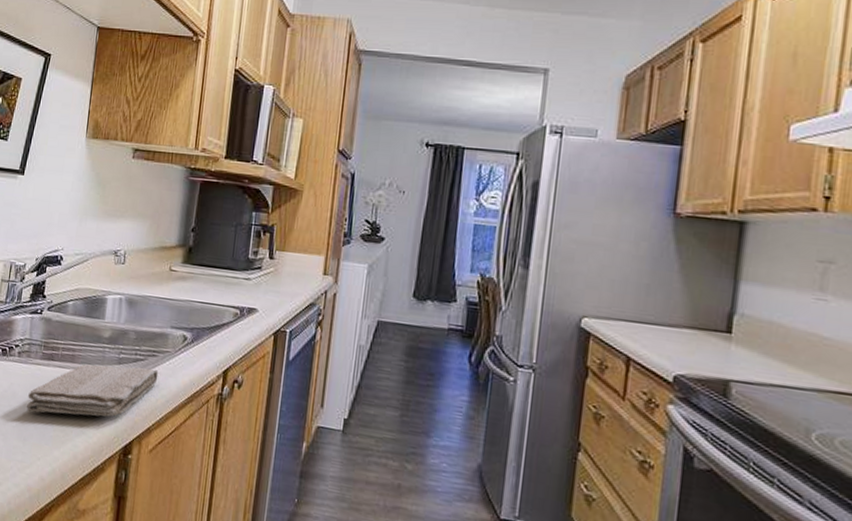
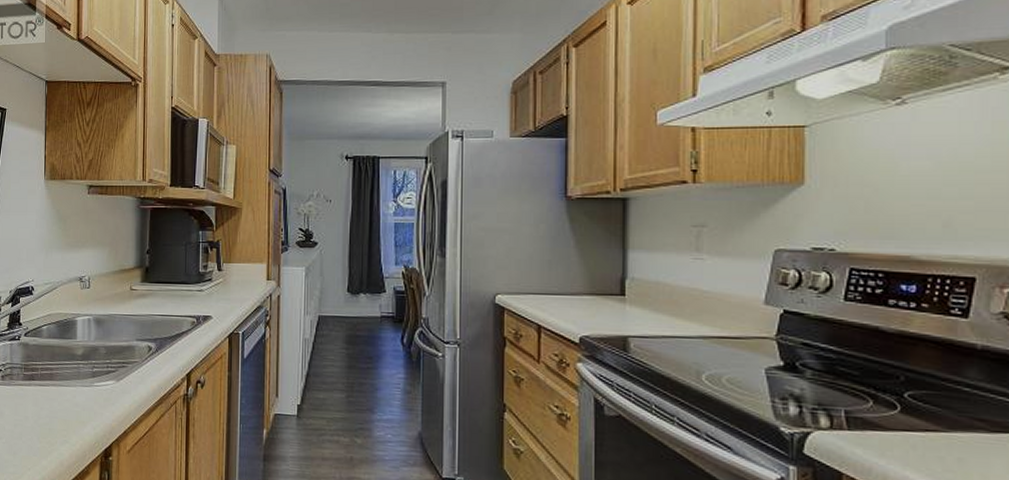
washcloth: present [27,364,159,417] -> none [14,378,129,428]

